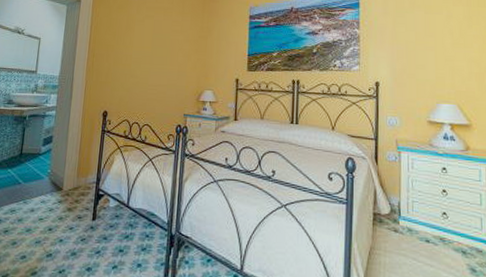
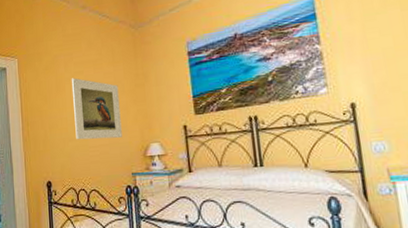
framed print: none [137,20,184,81] -> present [71,78,122,140]

